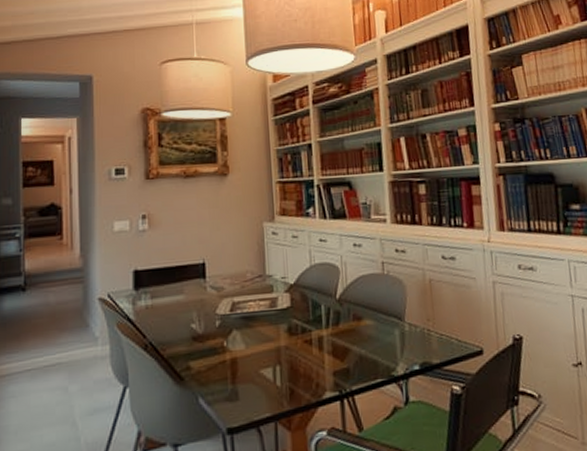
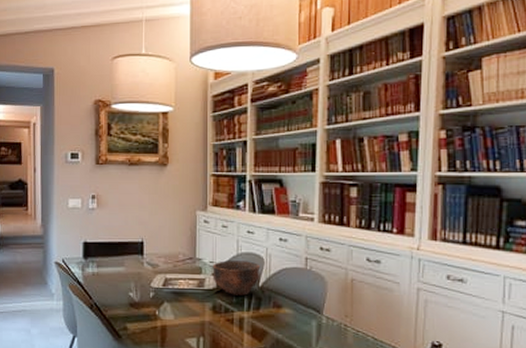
bowl: none [285,272,336,312] -> present [212,260,261,296]

